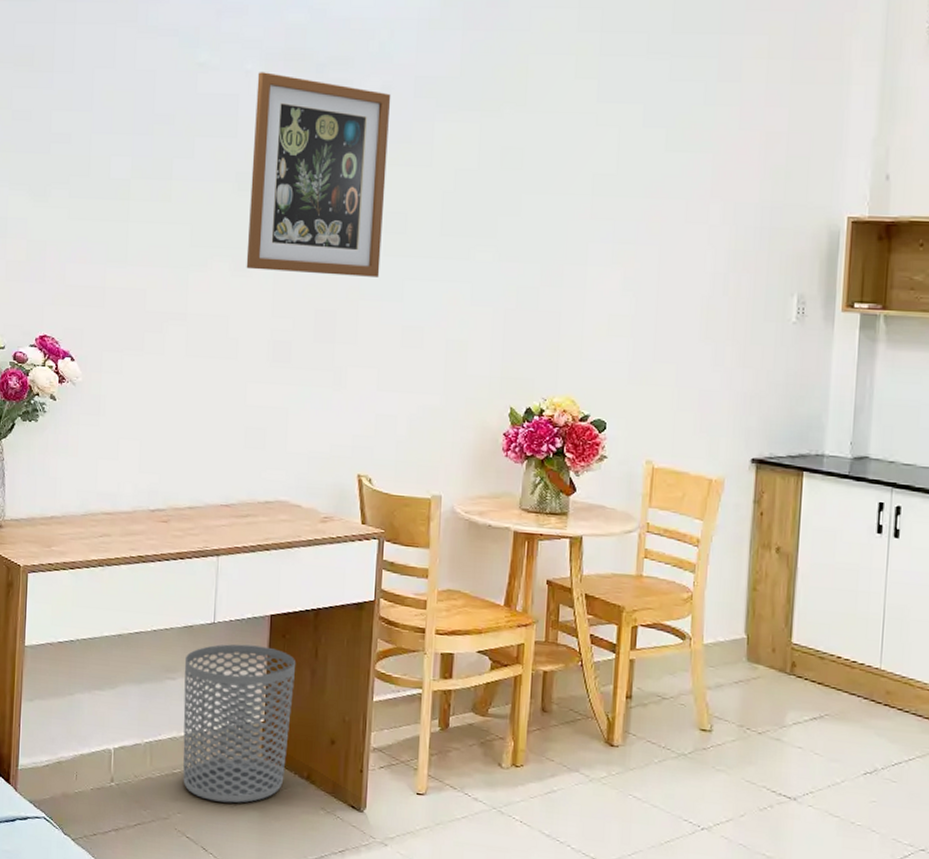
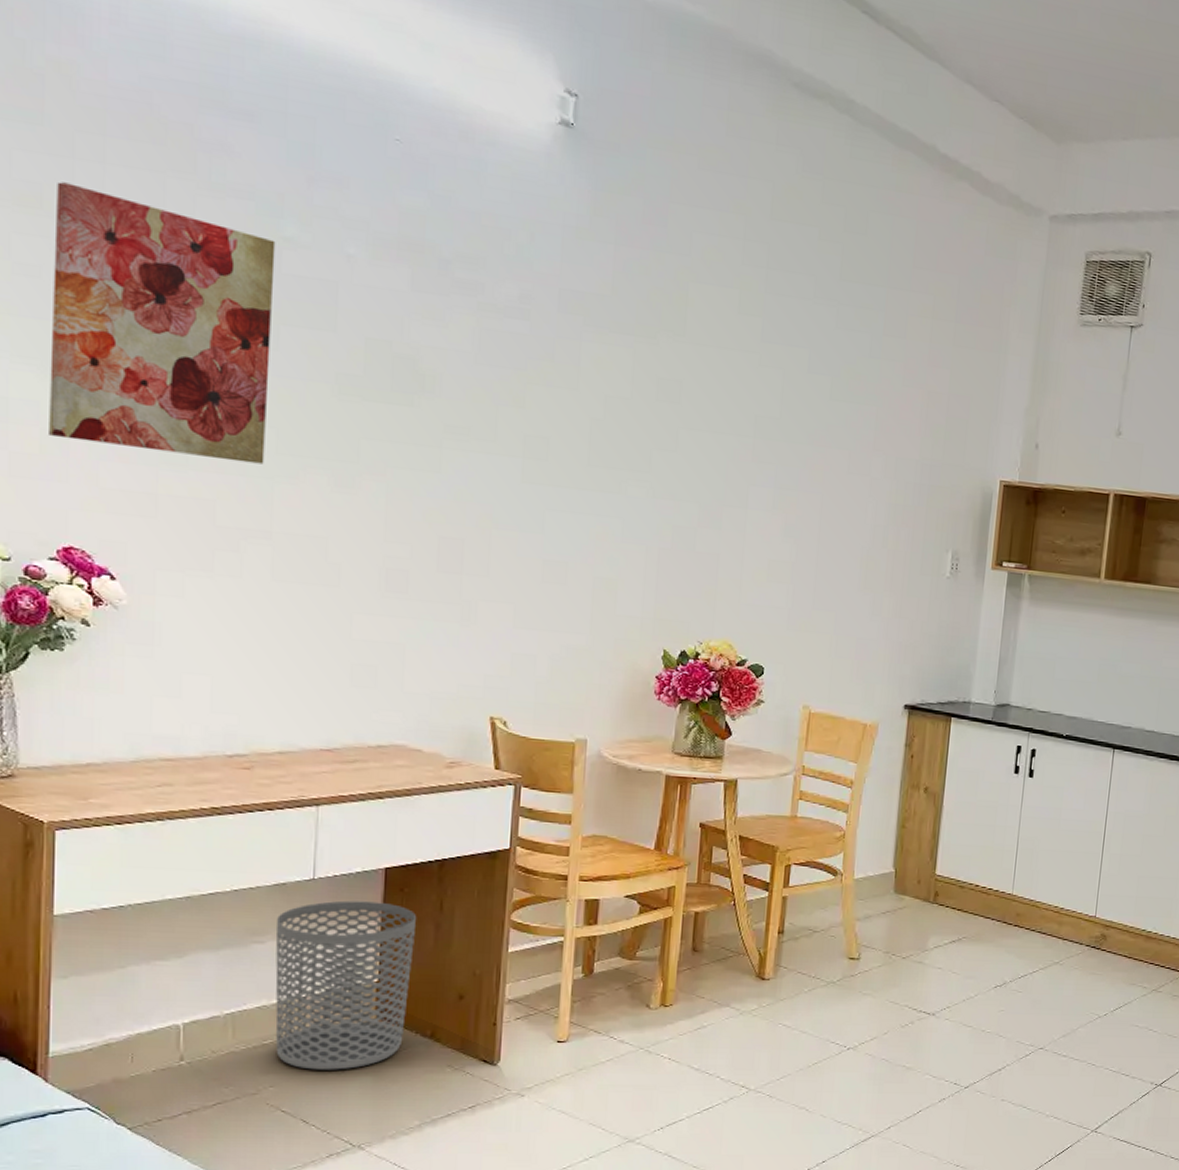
wall art: none [33,43,193,256] -> present [49,182,276,465]
wall art: present [246,72,391,277] -> none [350,258,531,506]

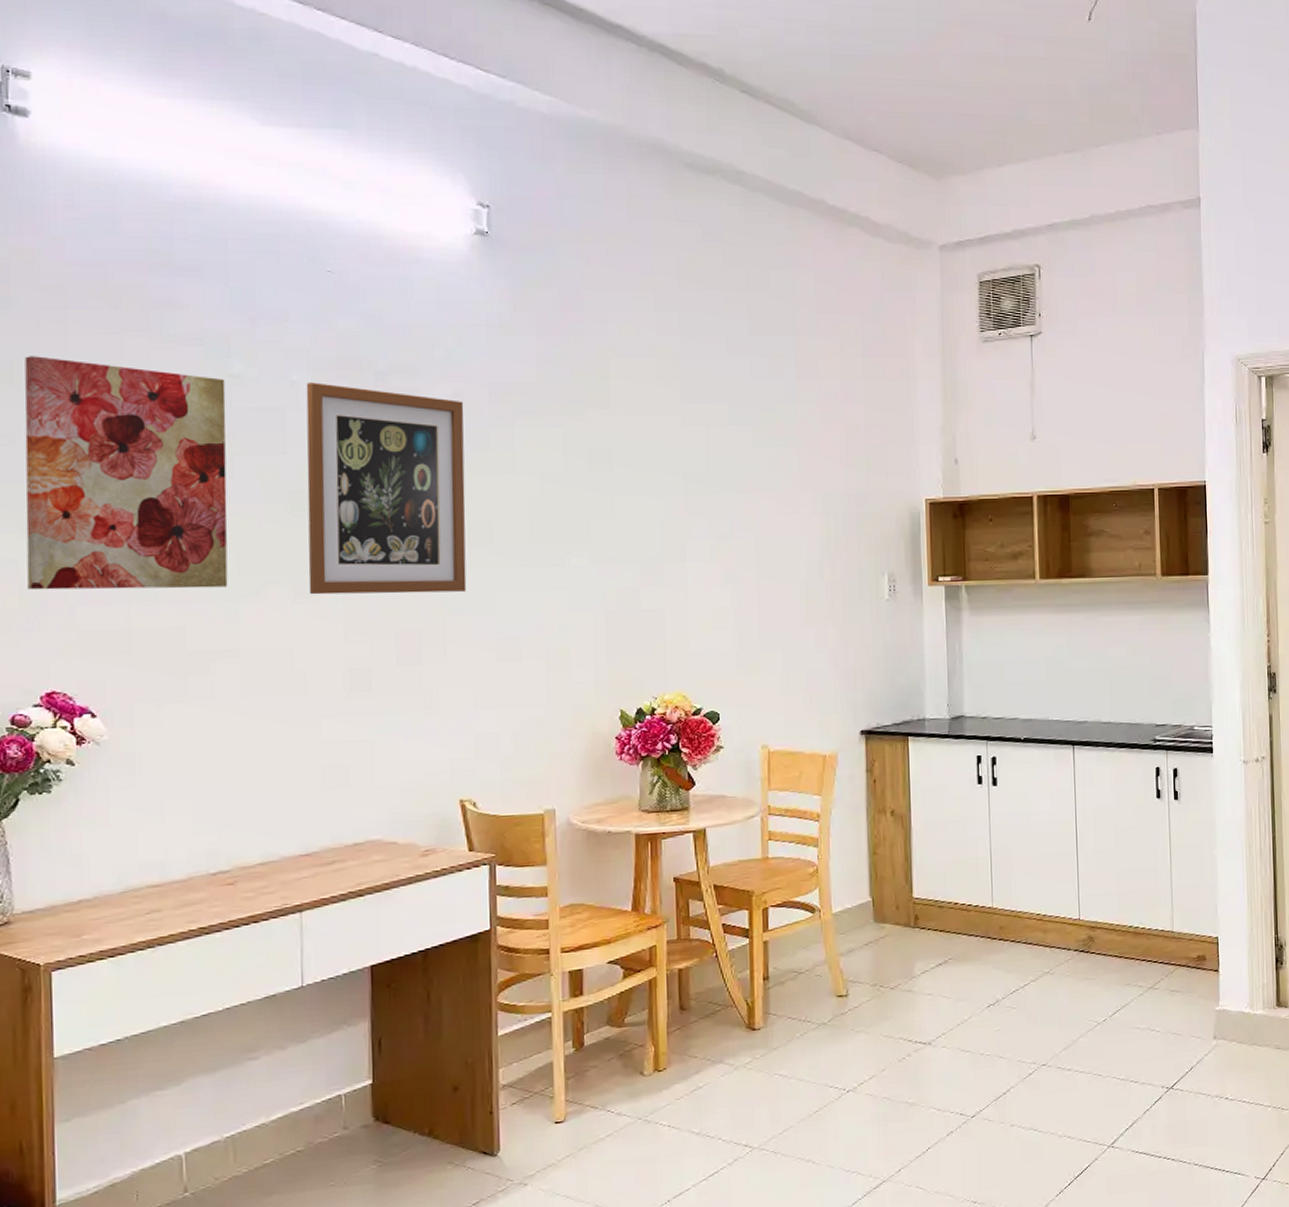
waste bin: present [275,900,417,1070] -> none [268,1001,406,1185]
wall art: none [350,258,531,506] -> present [306,382,467,595]

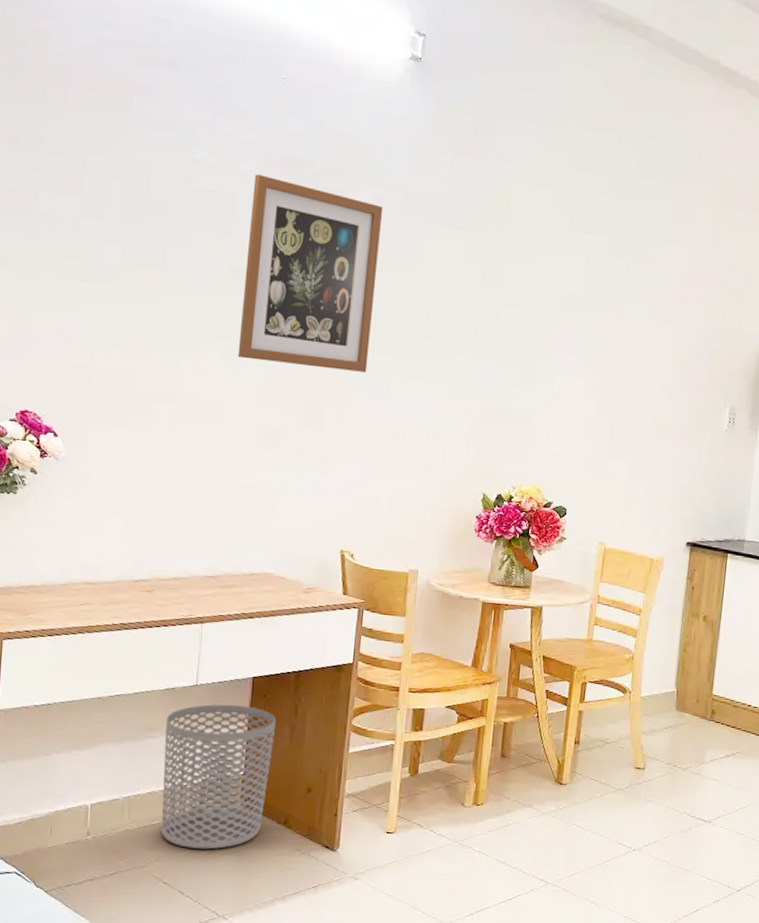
wall art: present [24,356,228,590] -> none [15,124,189,342]
waste bin: none [268,1001,406,1185] -> present [161,704,277,850]

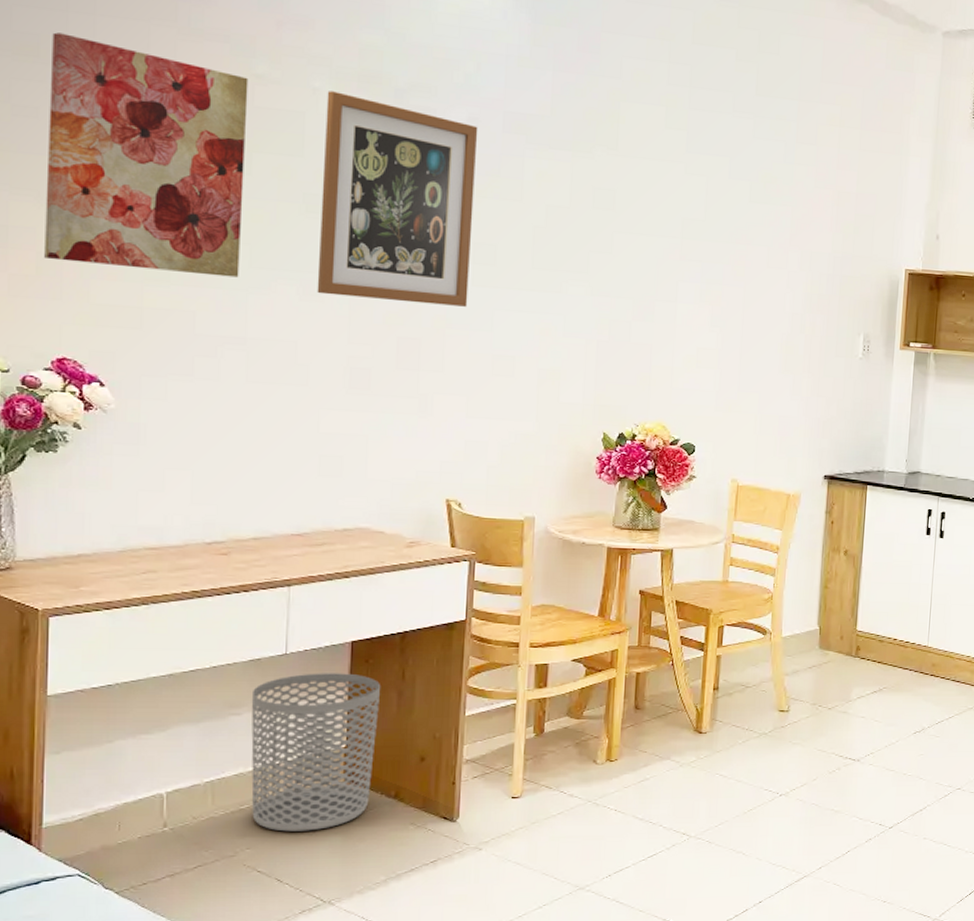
wall art: none [15,124,189,342] -> present [44,32,249,278]

